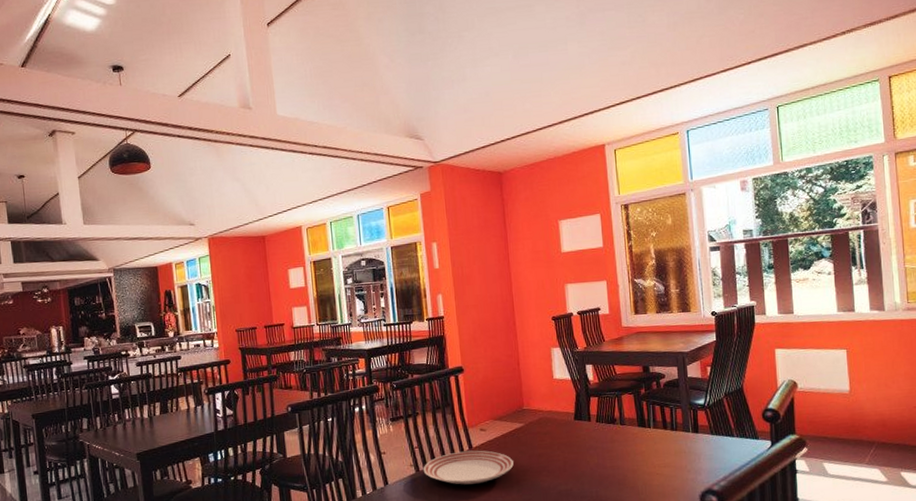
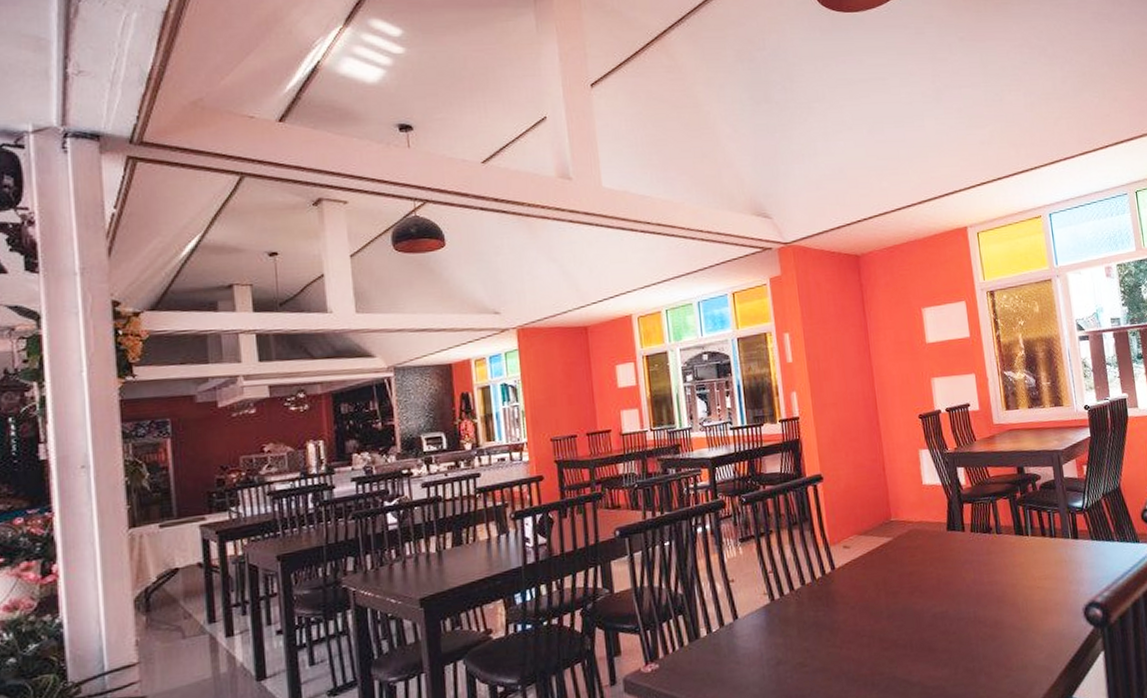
dinner plate: present [423,450,514,485] -> none [778,571,882,614]

